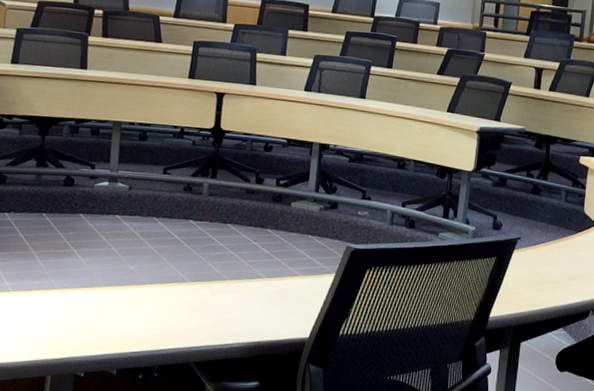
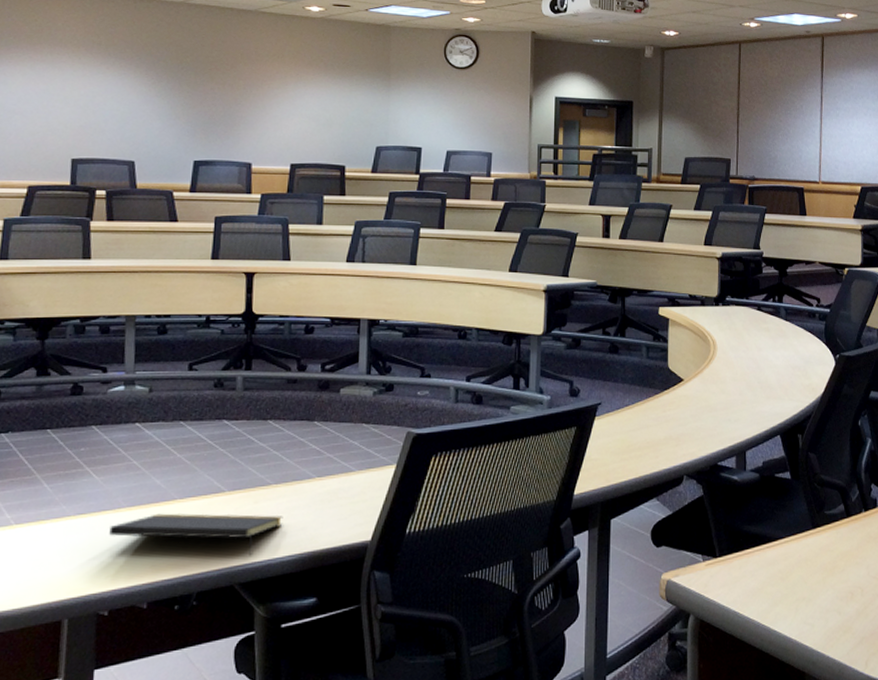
notepad: none [89,294,235,340] -> present [109,513,283,556]

